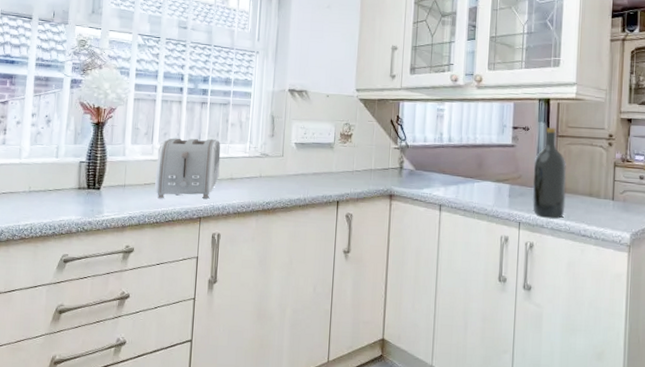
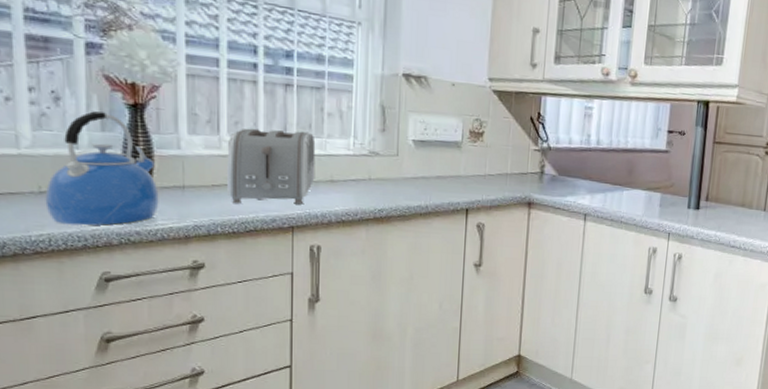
kettle: none [32,129,107,217] -> present [45,111,159,226]
wine bottle: present [532,127,567,220] -> none [683,133,721,230]

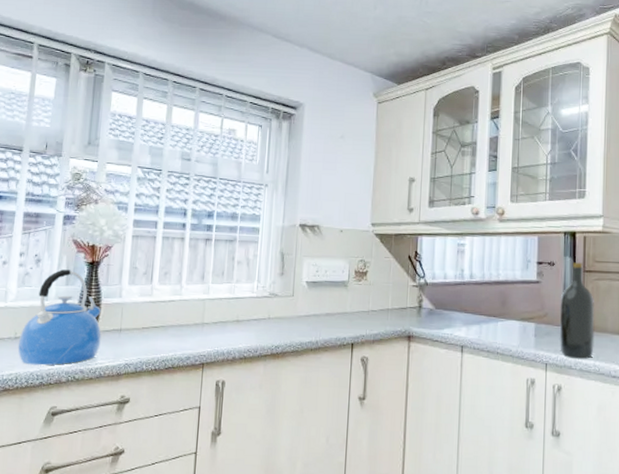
toaster: present [226,128,316,205] -> none [153,277,227,344]
wine bottle: none [683,133,721,230] -> present [559,262,595,360]

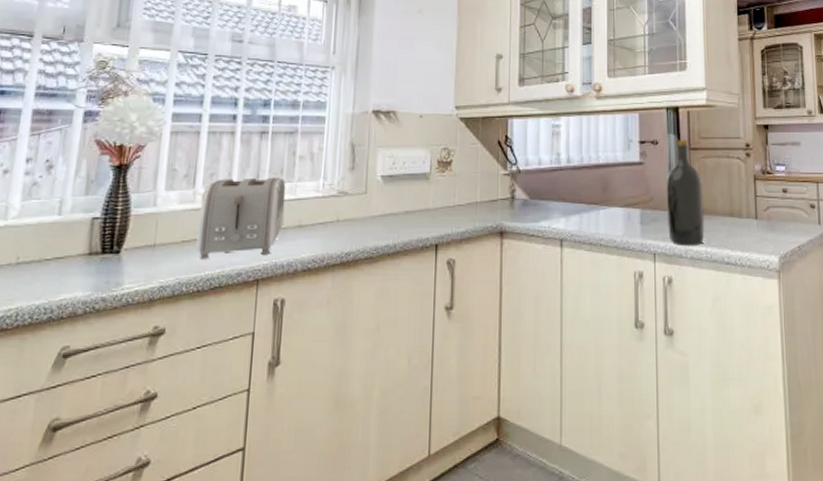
kettle: present [17,269,102,366] -> none [19,176,130,296]
toaster: none [153,277,227,344] -> present [196,177,286,260]

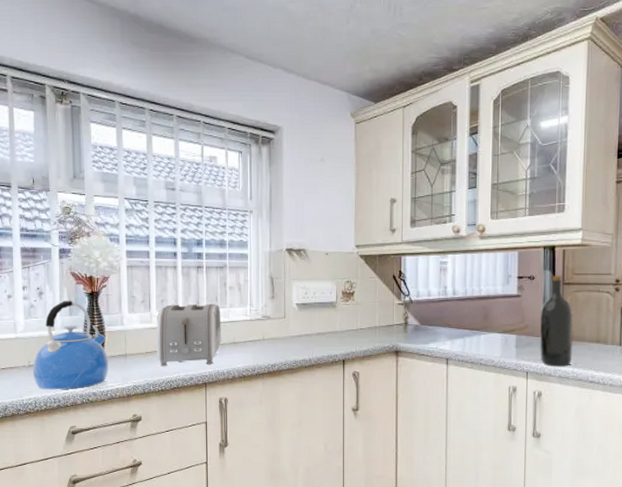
kettle: none [19,176,130,296] -> present [32,301,109,390]

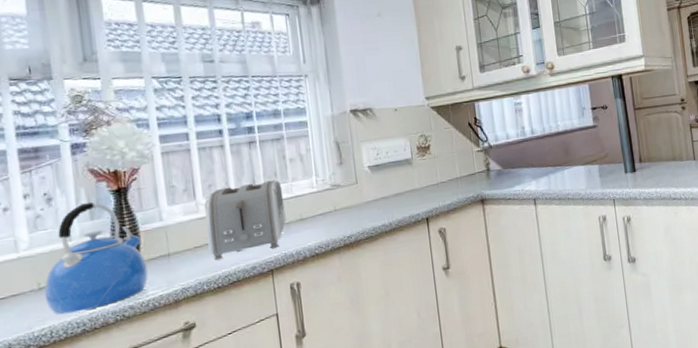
wine bottle: present [539,276,574,368] -> none [617,102,654,191]

